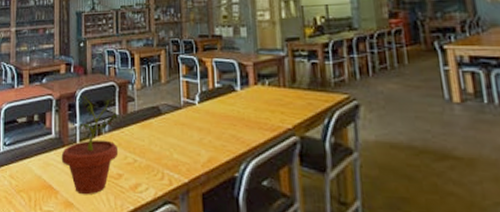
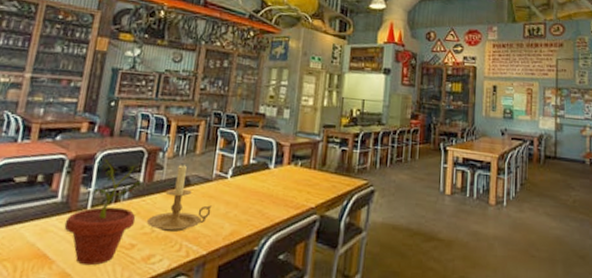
candle holder: none [129,94,186,162] -> present [147,163,212,233]

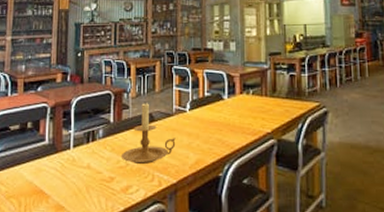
potted plant: present [64,158,145,266] -> none [54,103,115,198]

